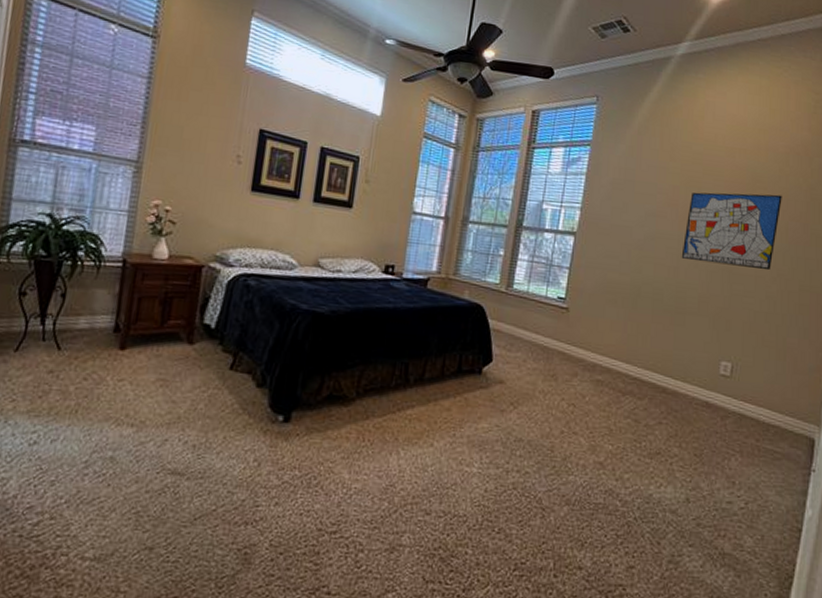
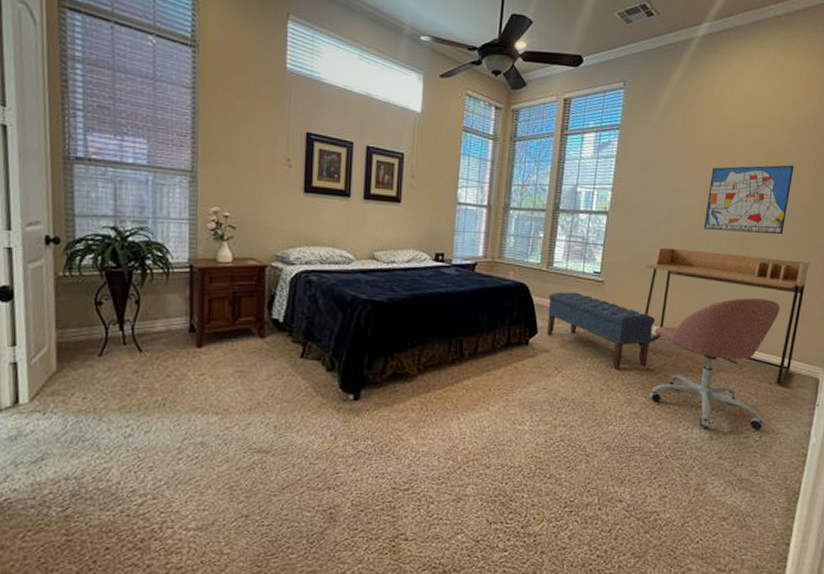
bench: none [503,316,625,410] -> present [547,292,655,370]
desk: none [605,275,801,443] -> present [638,247,809,385]
office chair: none [617,338,768,495] -> present [650,298,780,430]

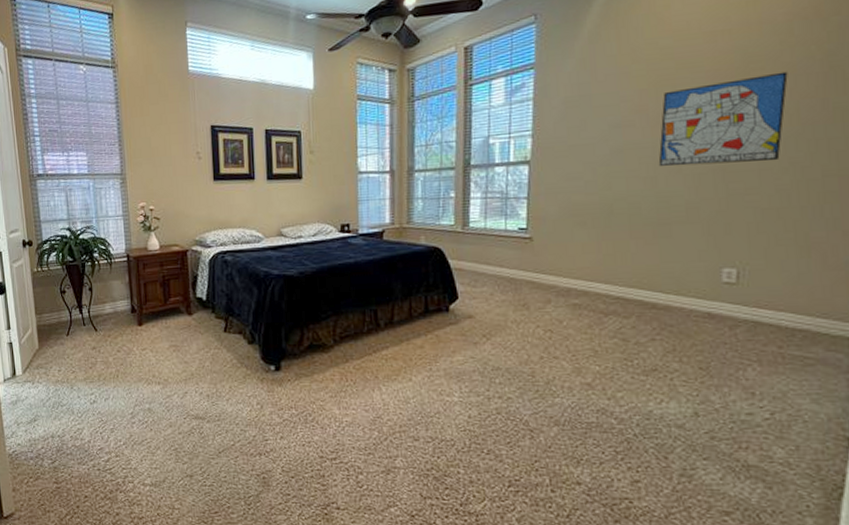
bench: present [547,292,655,370] -> none [467,252,603,335]
desk: present [638,247,809,385] -> none [584,190,827,349]
office chair: present [650,298,780,430] -> none [603,242,786,405]

